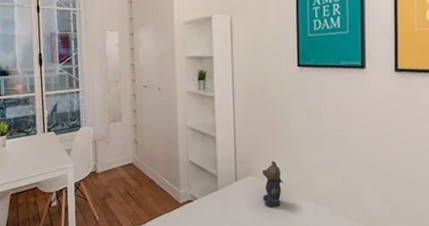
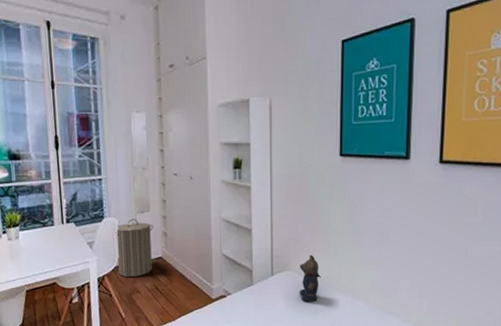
laundry hamper: none [91,127,126,182] -> present [115,219,154,277]

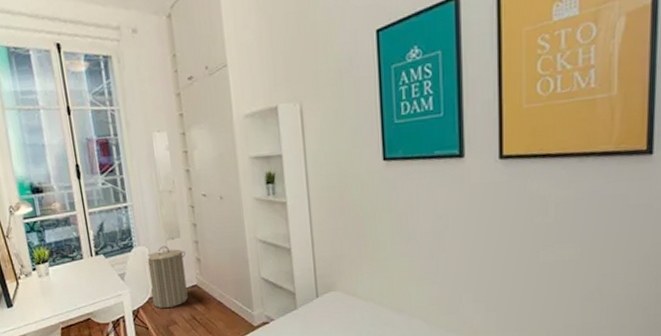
teddy bear: present [299,254,321,302] -> none [346,272,371,324]

